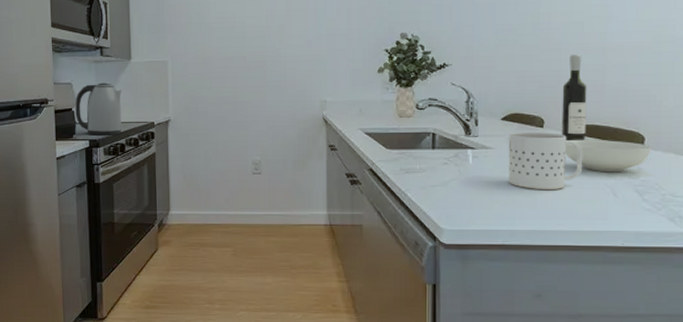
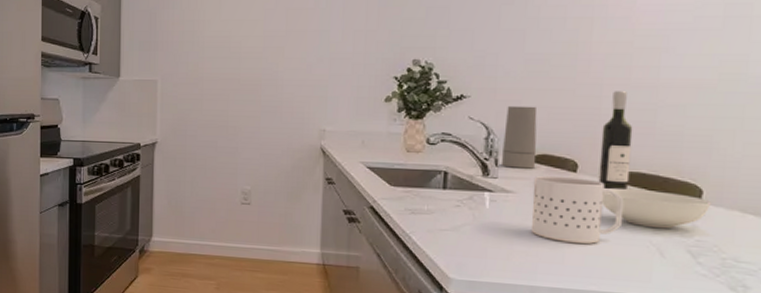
kettle: present [75,82,122,137] -> none [61,100,108,156]
canister: none [481,71,510,127] -> present [502,105,538,169]

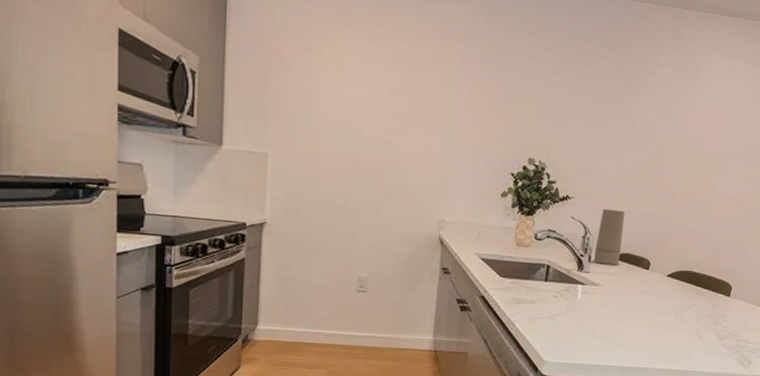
mug: present [530,175,624,244] -> none [610,271,680,330]
bottle: present [598,91,633,190] -> none [663,202,692,286]
bowl: present [602,187,712,229] -> none [664,283,737,318]

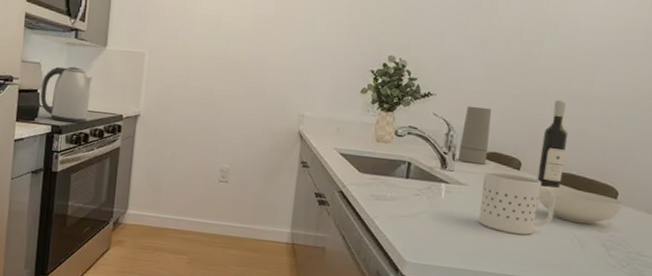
kettle: none [145,168,207,235] -> present [40,66,92,125]
mug: none [610,271,680,330] -> present [478,171,556,235]
bottle: none [663,202,692,286] -> present [537,100,569,188]
bowl: none [664,283,737,318] -> present [538,186,625,225]

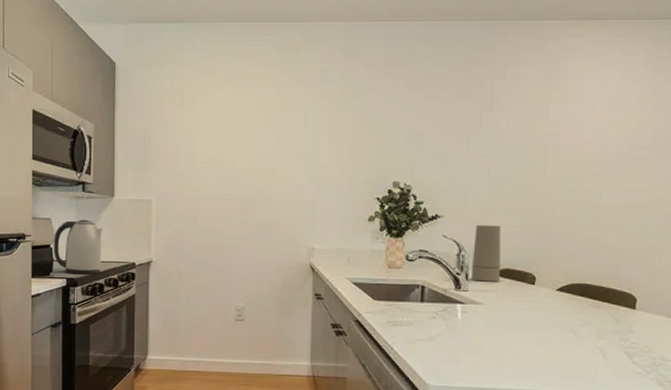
mug: present [478,171,556,235] -> none [496,288,574,349]
bottle: present [537,100,569,188] -> none [553,211,581,300]
bowl: present [538,186,625,225] -> none [556,297,644,334]

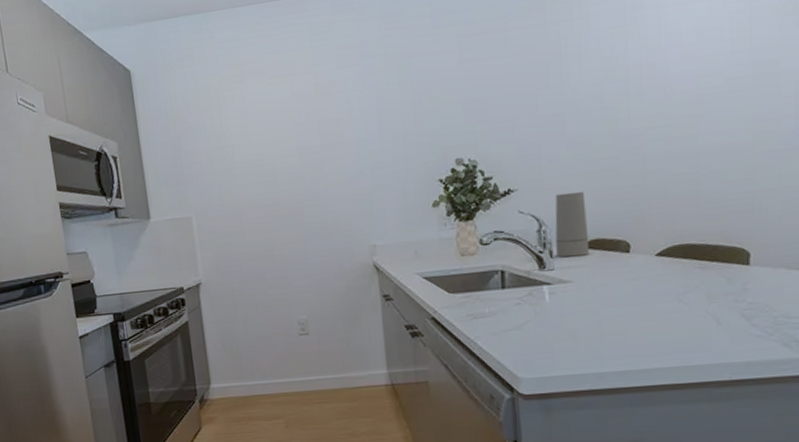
kettle: present [54,219,103,276] -> none [92,247,148,309]

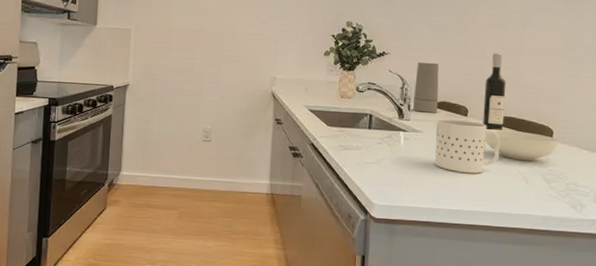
mug: none [589,257,679,325] -> present [434,118,501,174]
bottle: none [649,164,681,266] -> present [482,53,506,131]
bowl: none [657,259,759,298] -> present [485,128,559,161]

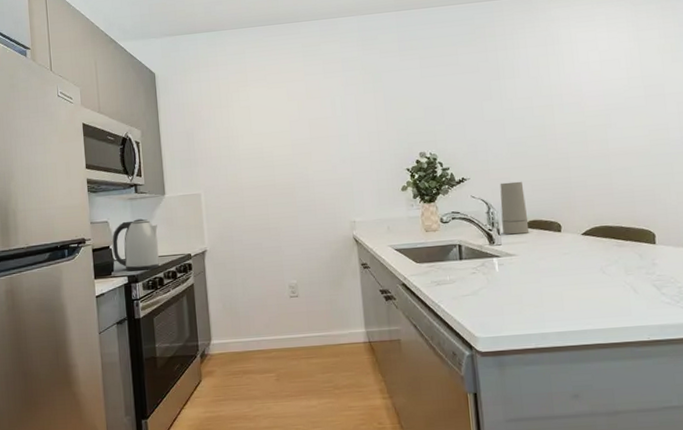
kettle: none [38,44,85,96] -> present [112,218,160,272]
mug: present [434,118,501,174] -> none [529,236,603,292]
bottle: present [482,53,506,131] -> none [574,161,602,243]
bowl: present [485,128,559,161] -> none [583,239,663,270]

